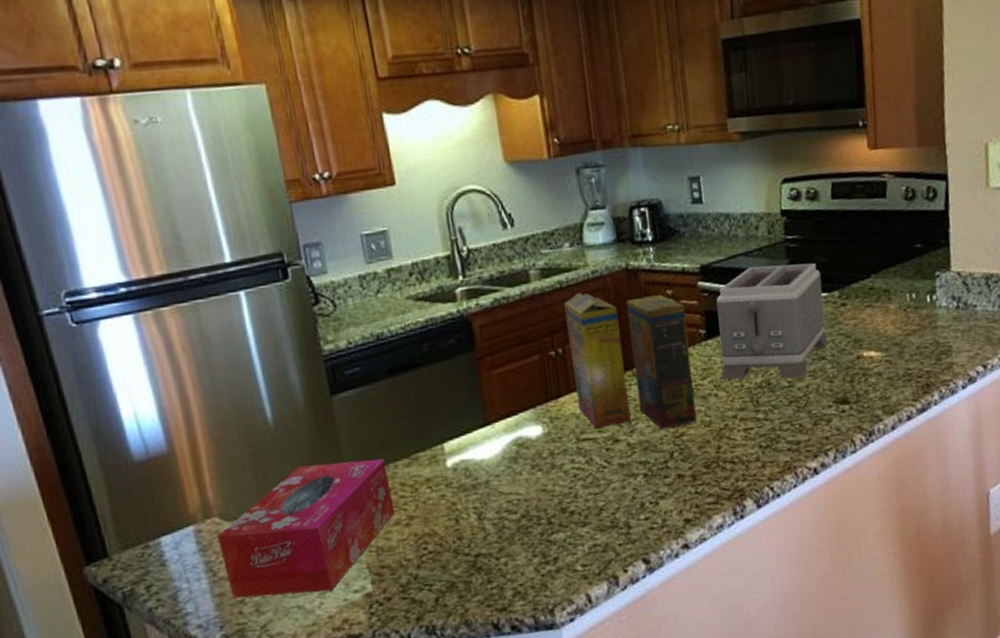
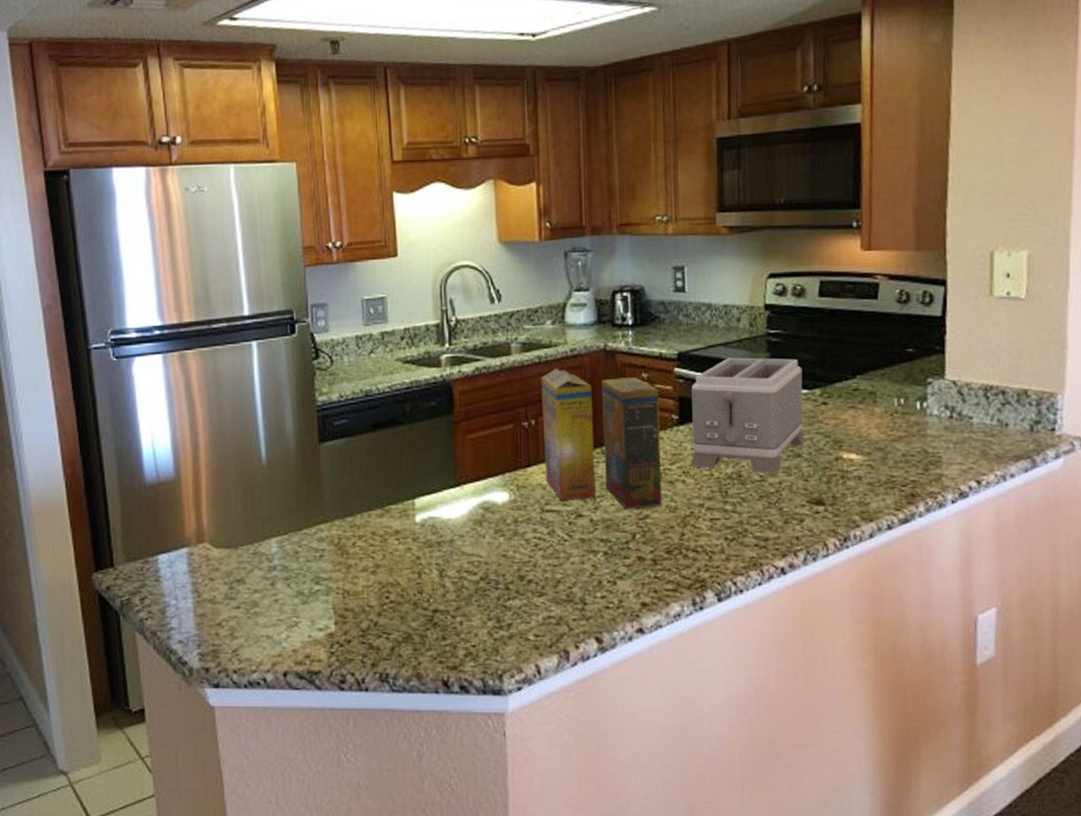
tissue box: present [217,459,395,598] -> none [206,505,364,625]

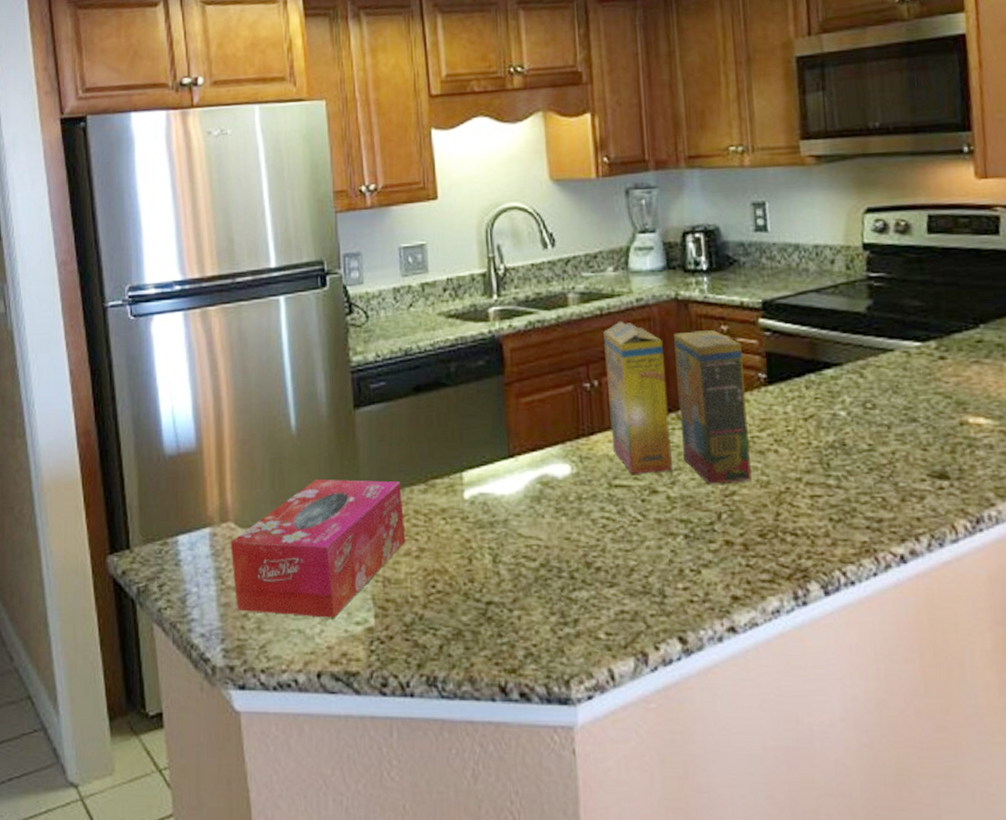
tissue box: none [206,505,364,625] -> present [230,479,406,618]
toaster: present [689,357,806,474] -> none [780,305,922,442]

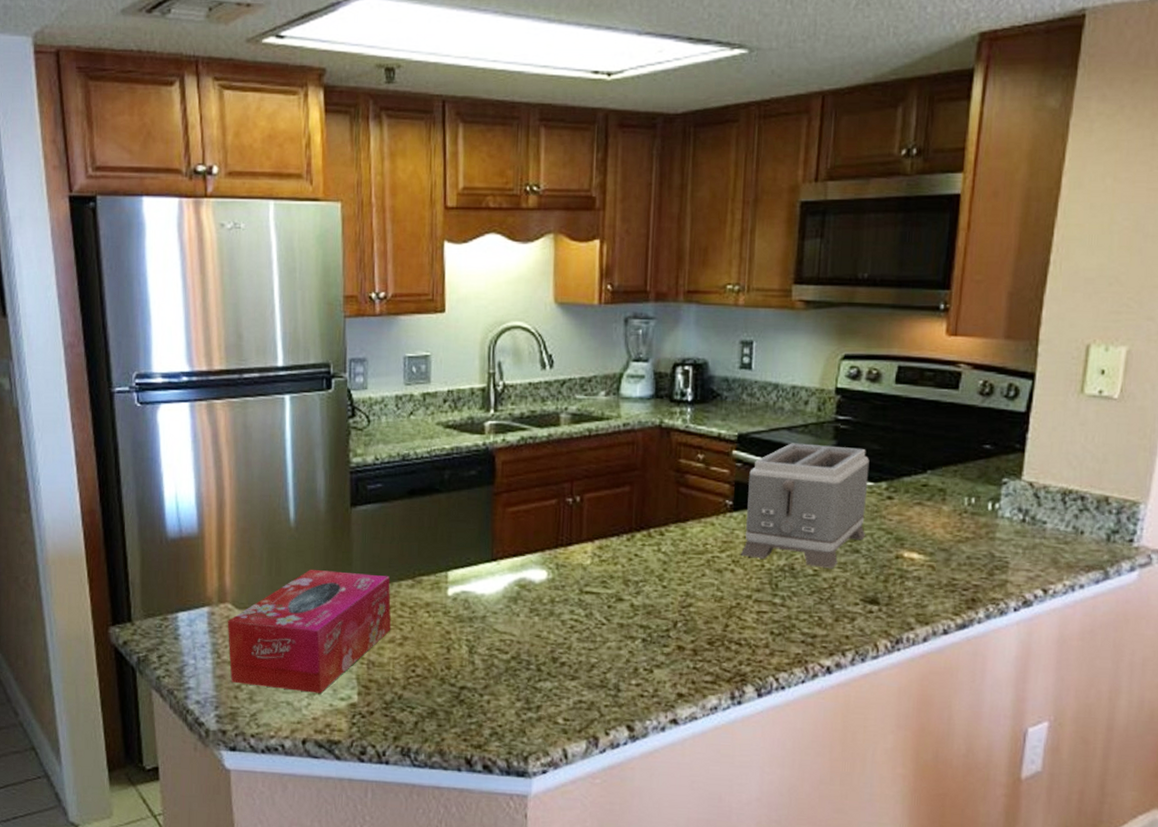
cereal box: present [603,320,752,484] -> none [586,442,714,596]
toaster: none [780,305,922,442] -> present [740,443,870,569]

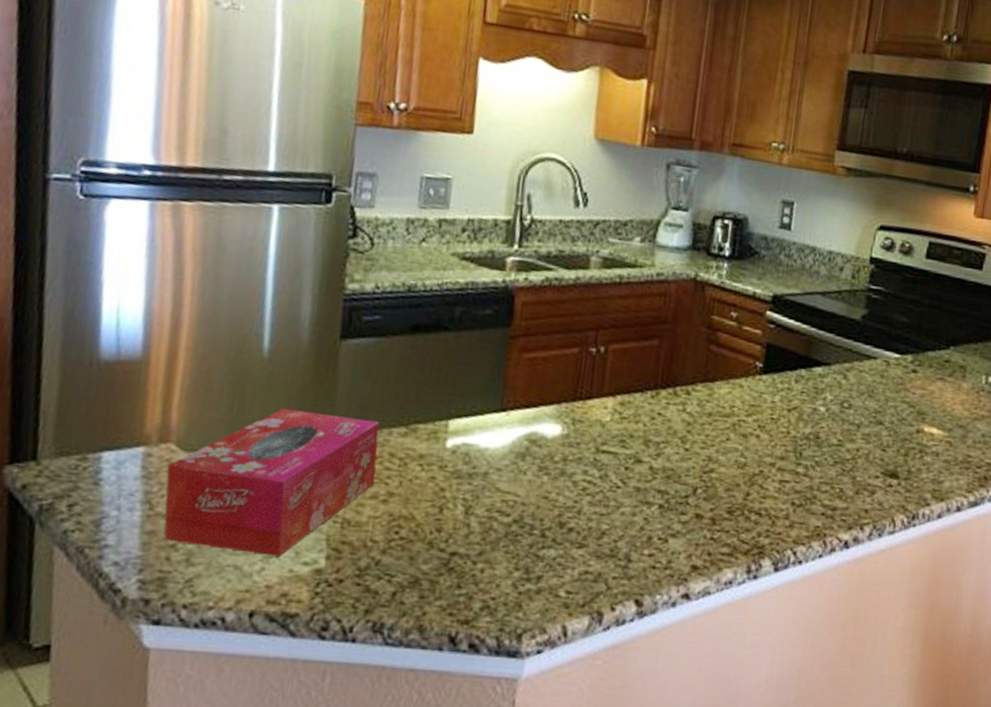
toaster: present [740,443,870,569] -> none [766,308,898,440]

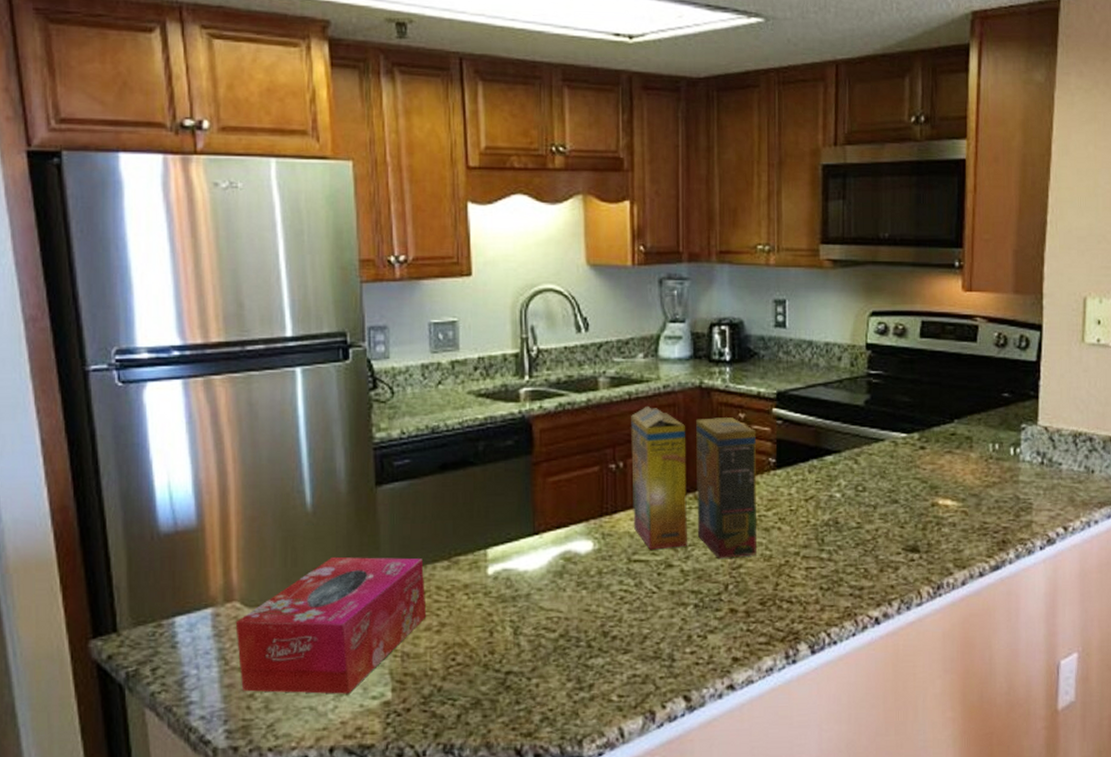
cereal box: none [606,291,746,461] -> present [631,405,756,558]

